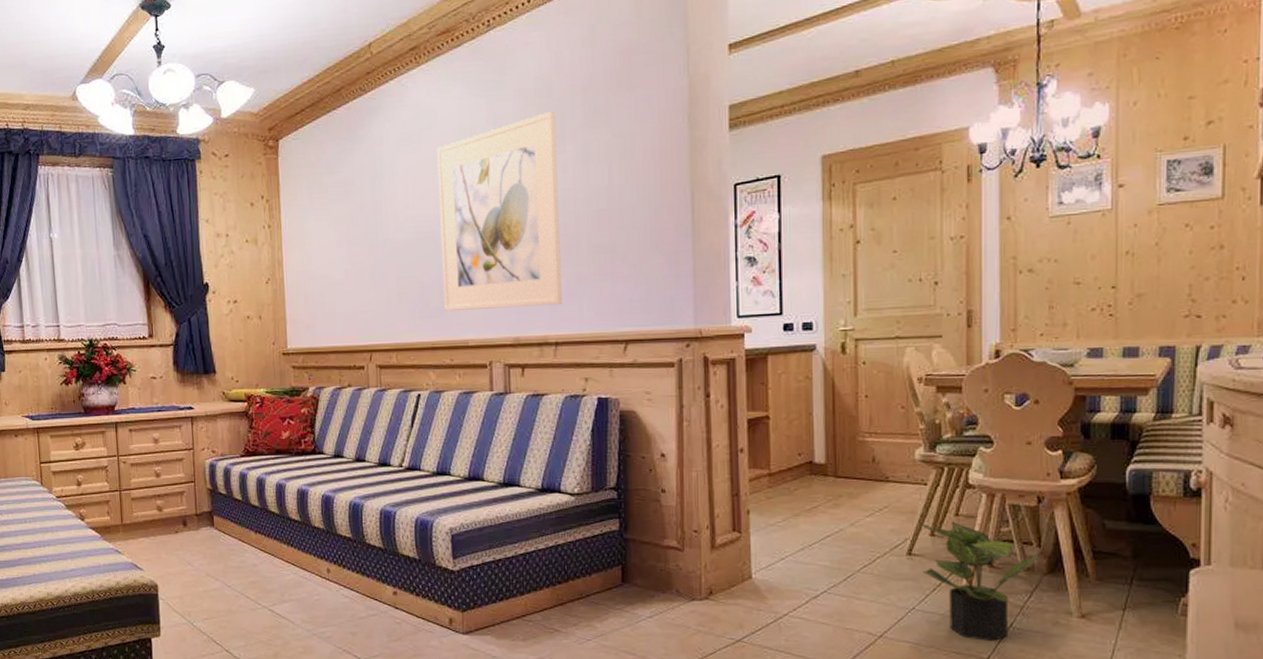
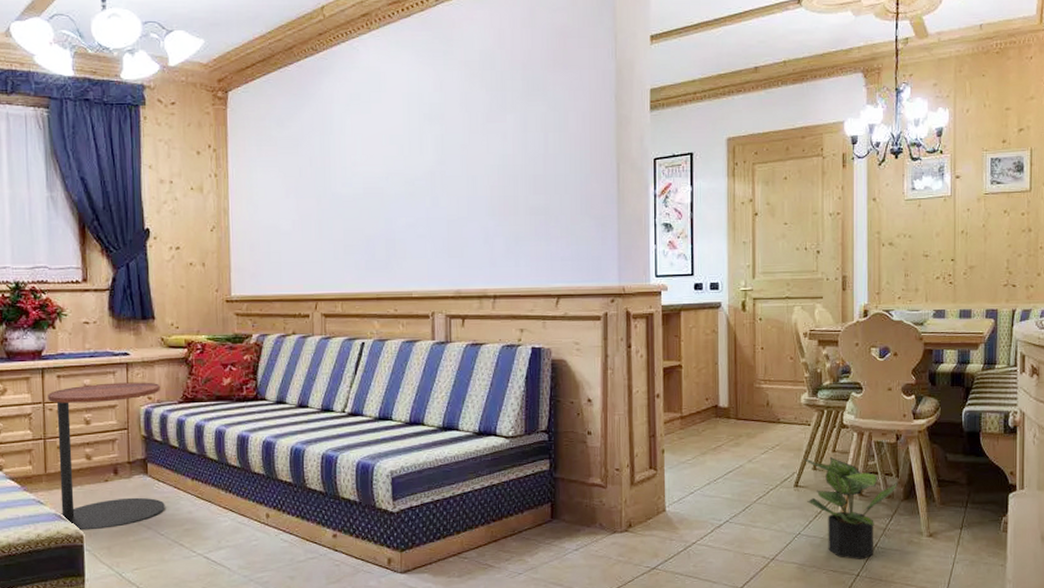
side table: none [121,435,231,580] -> present [48,382,165,531]
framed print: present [437,111,562,312] -> none [385,82,501,265]

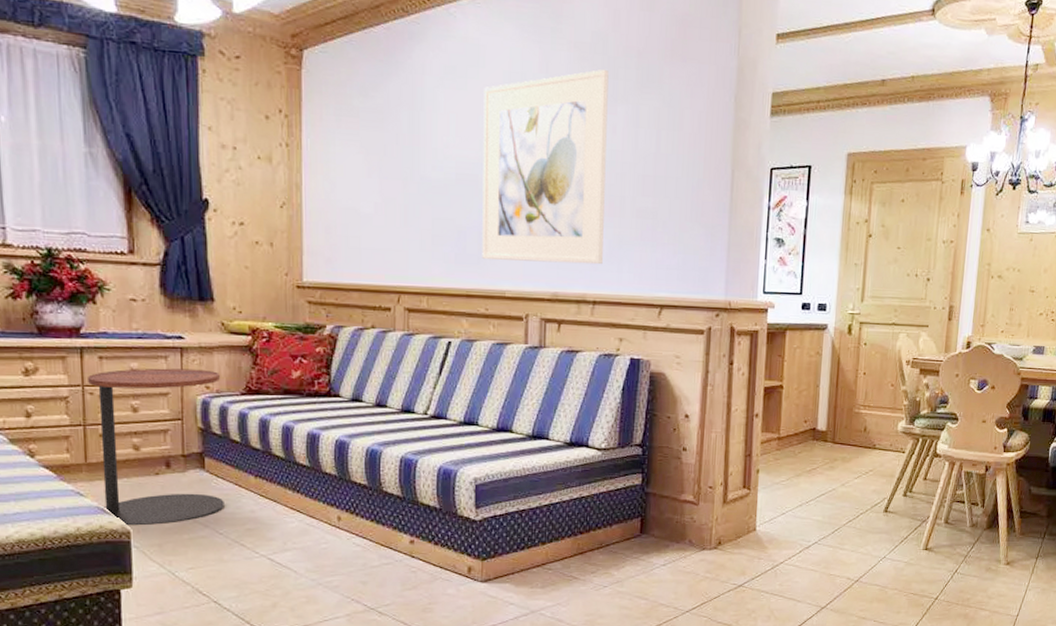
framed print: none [385,82,501,265] -> present [482,69,609,265]
potted plant: present [805,456,898,561] -> none [895,484,982,585]

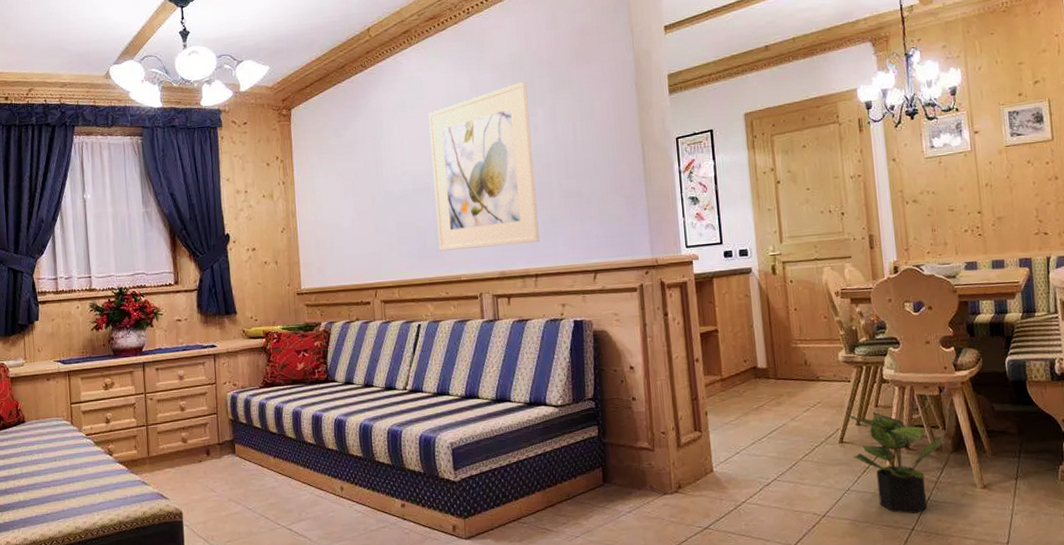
side table: present [88,368,224,526] -> none [148,370,252,508]
potted plant: none [895,484,982,585] -> present [847,411,945,515]

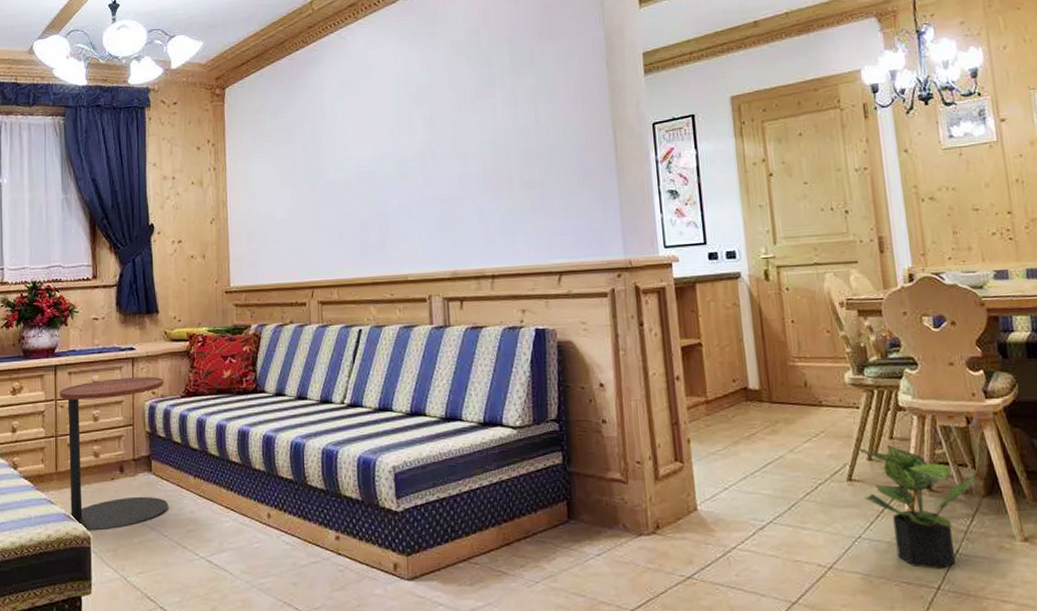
side table: none [148,370,252,508] -> present [60,376,168,532]
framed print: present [428,81,540,252] -> none [374,59,497,248]

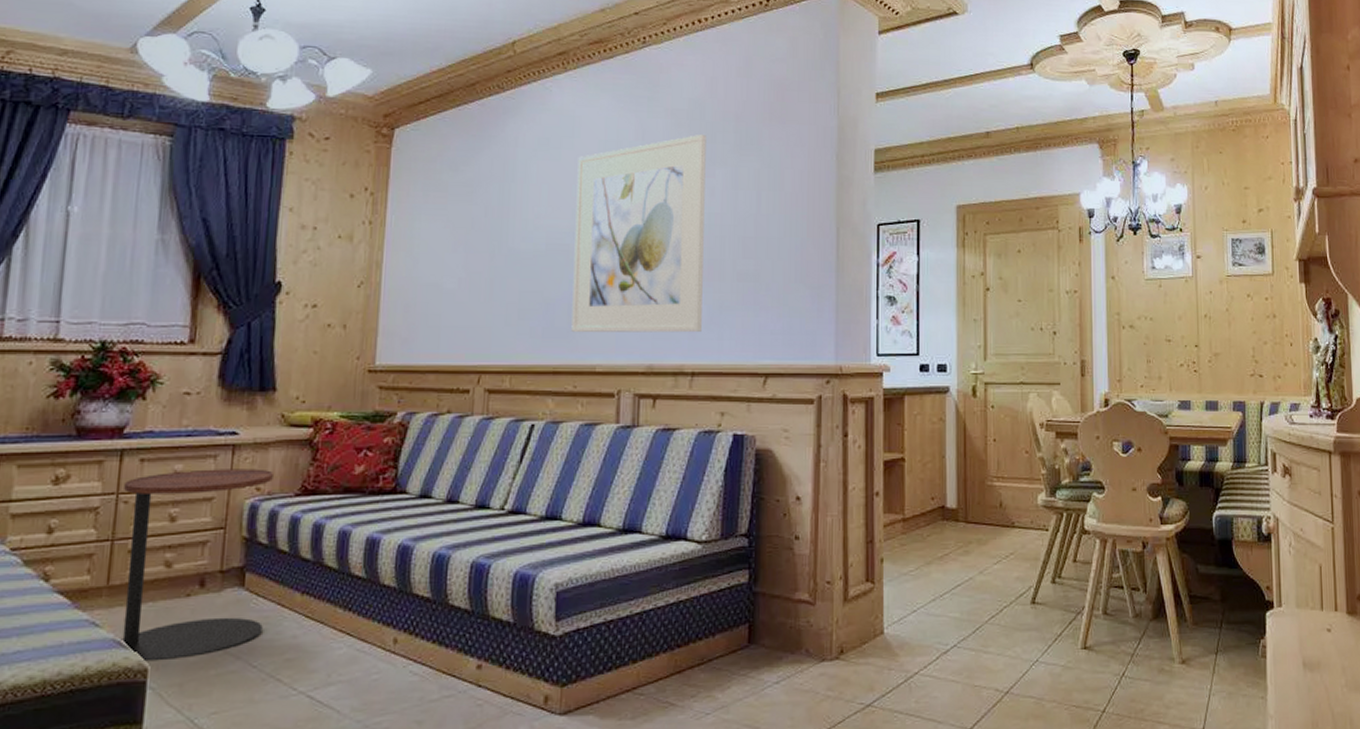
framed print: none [374,59,497,248] -> present [571,133,706,333]
potted plant: present [856,444,976,570] -> none [1042,567,1145,693]

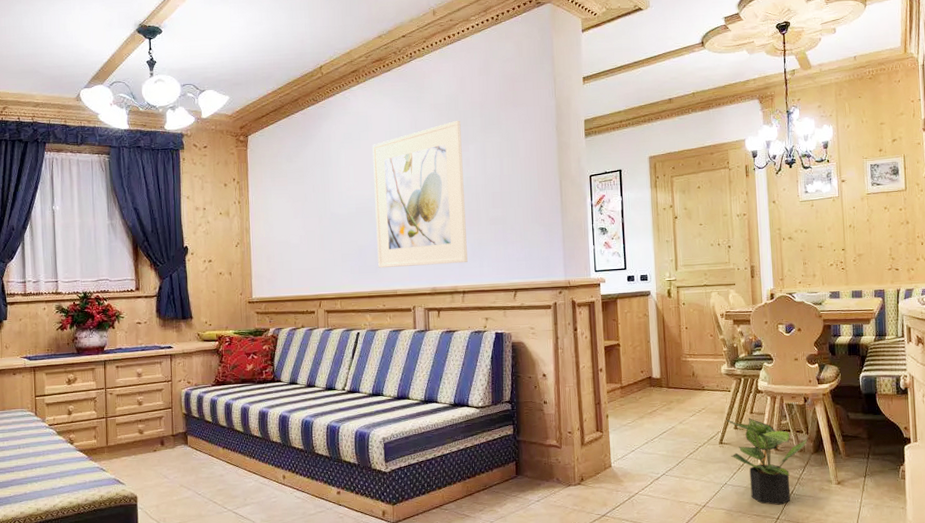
side table: present [120,468,273,662] -> none [109,369,202,492]
potted plant: none [1042,567,1145,693] -> present [727,417,808,506]

